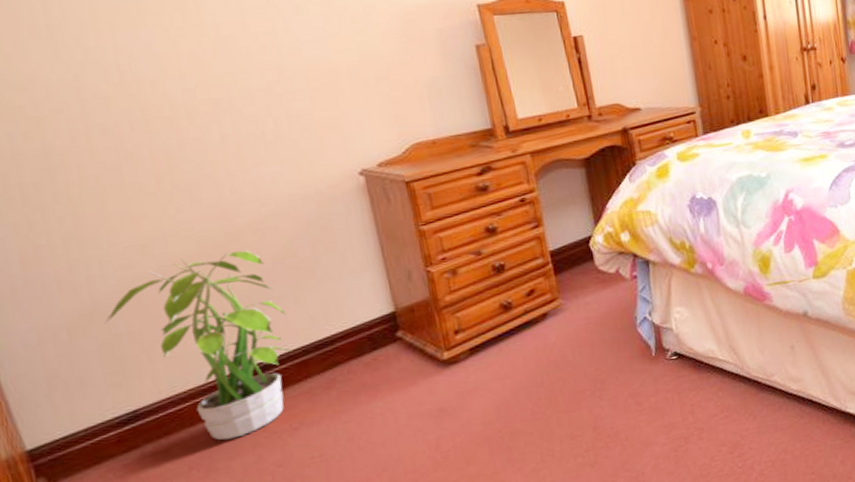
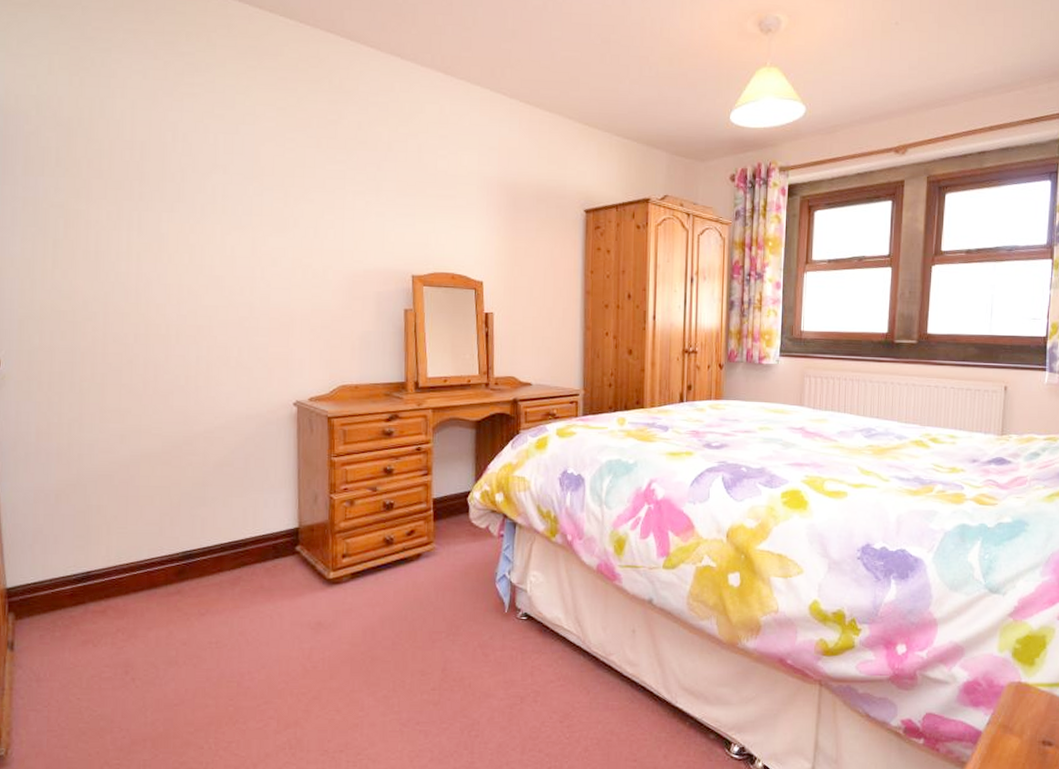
potted plant: present [104,250,292,441] -> none [82,451,214,612]

